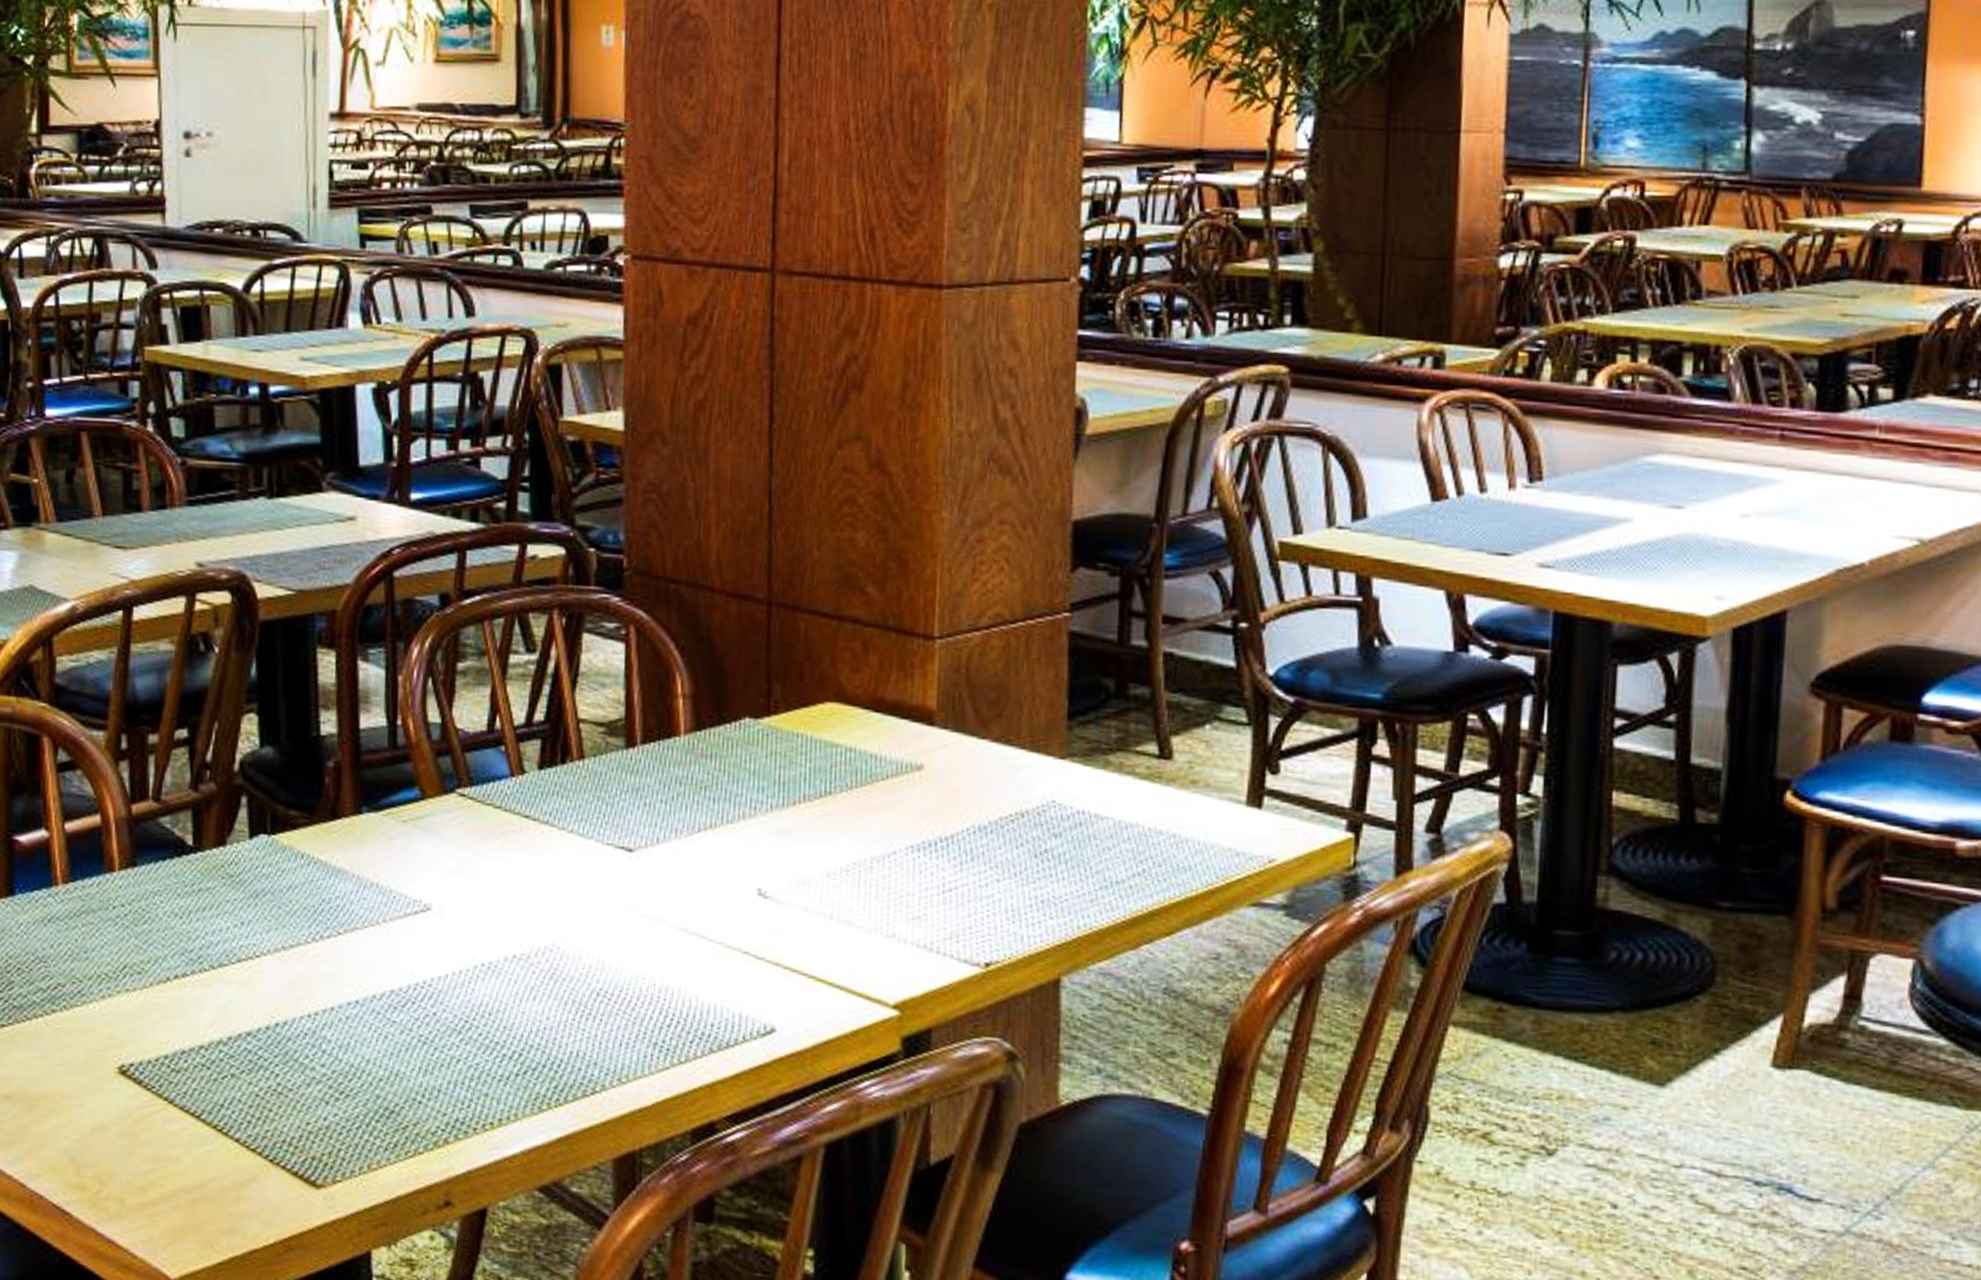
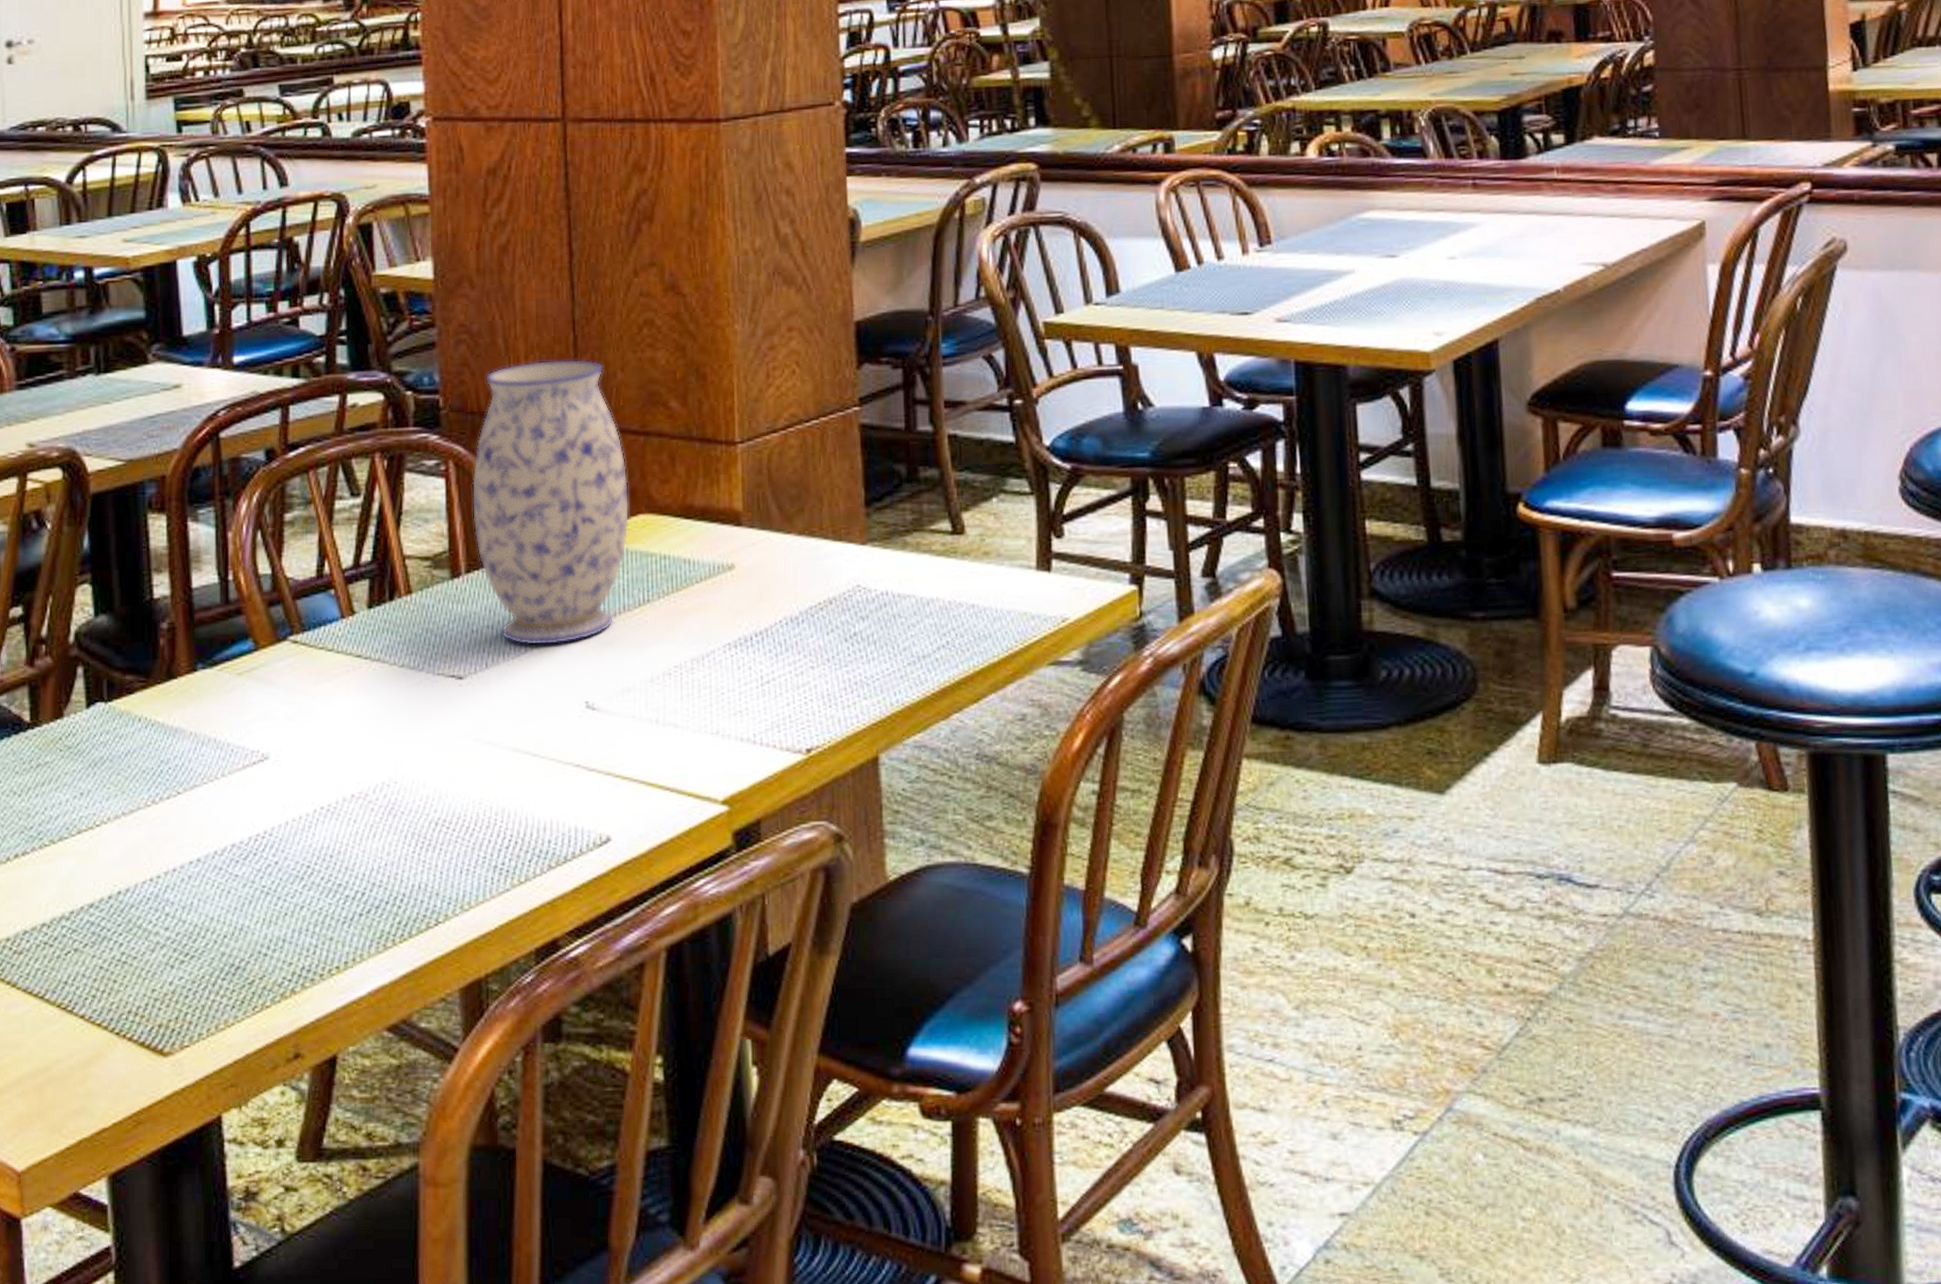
vase: none [651,529,818,828] -> present [472,359,630,646]

